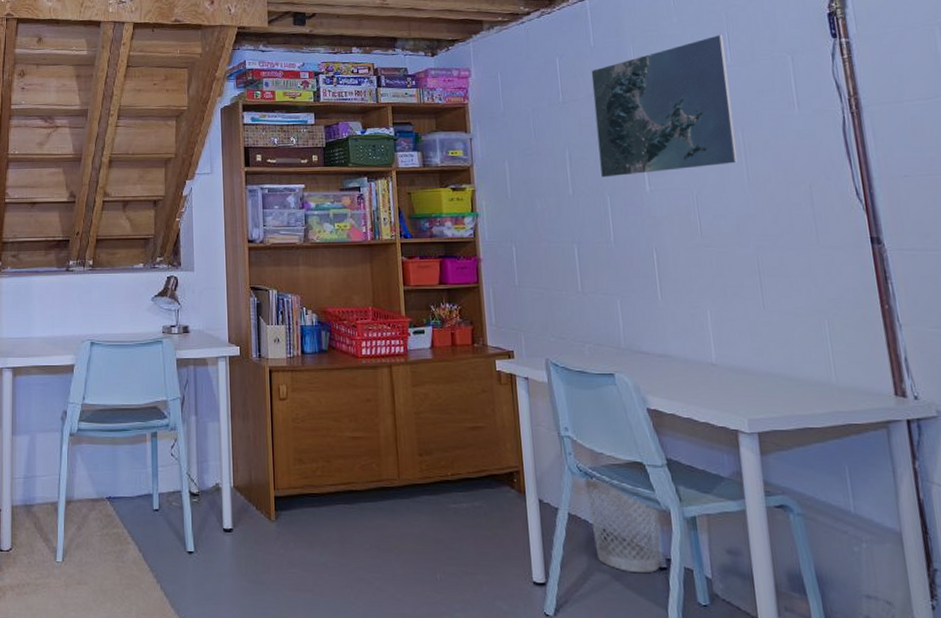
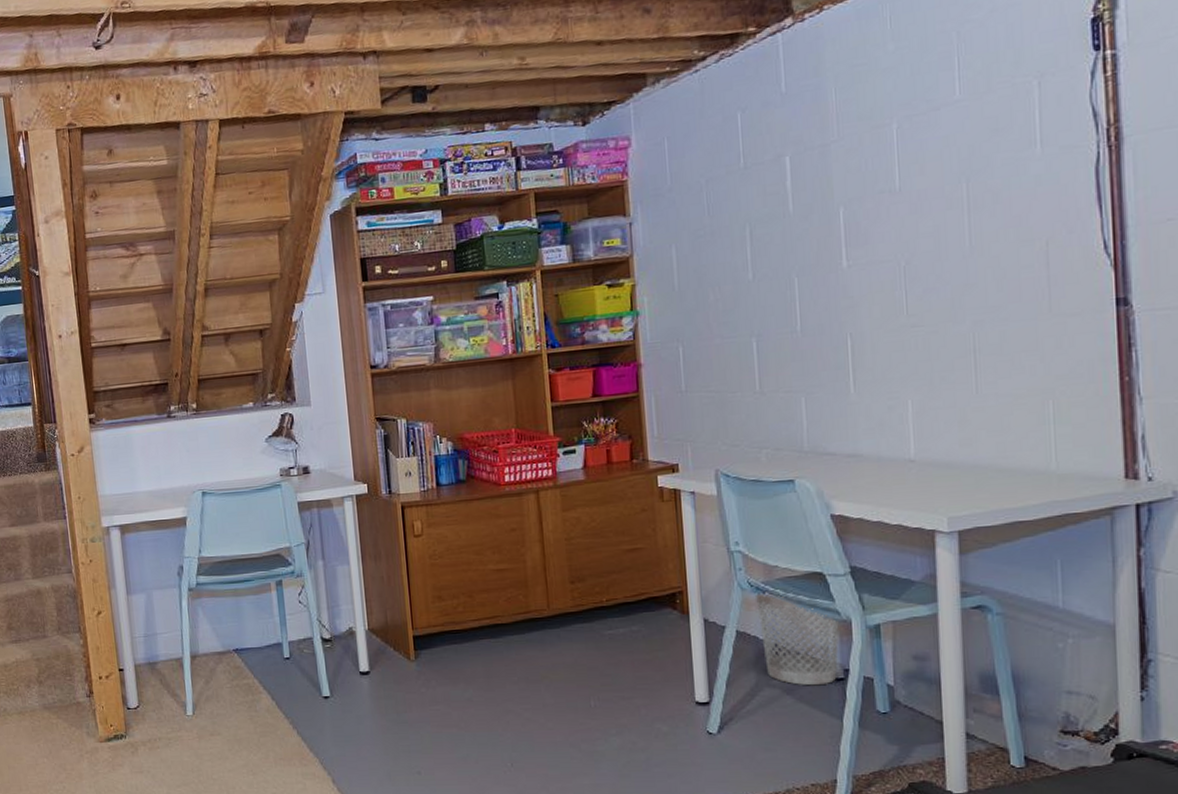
map: present [591,35,738,178] -> none [781,61,959,256]

